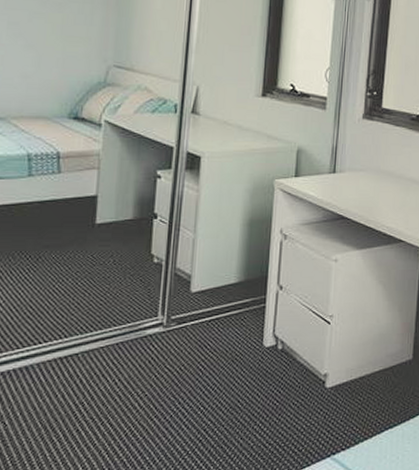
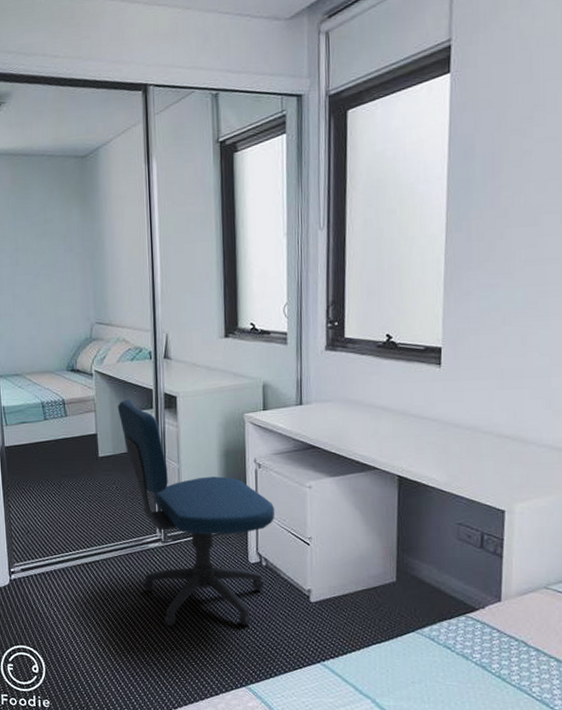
office chair: none [127,156,298,432] -> present [117,399,275,627]

